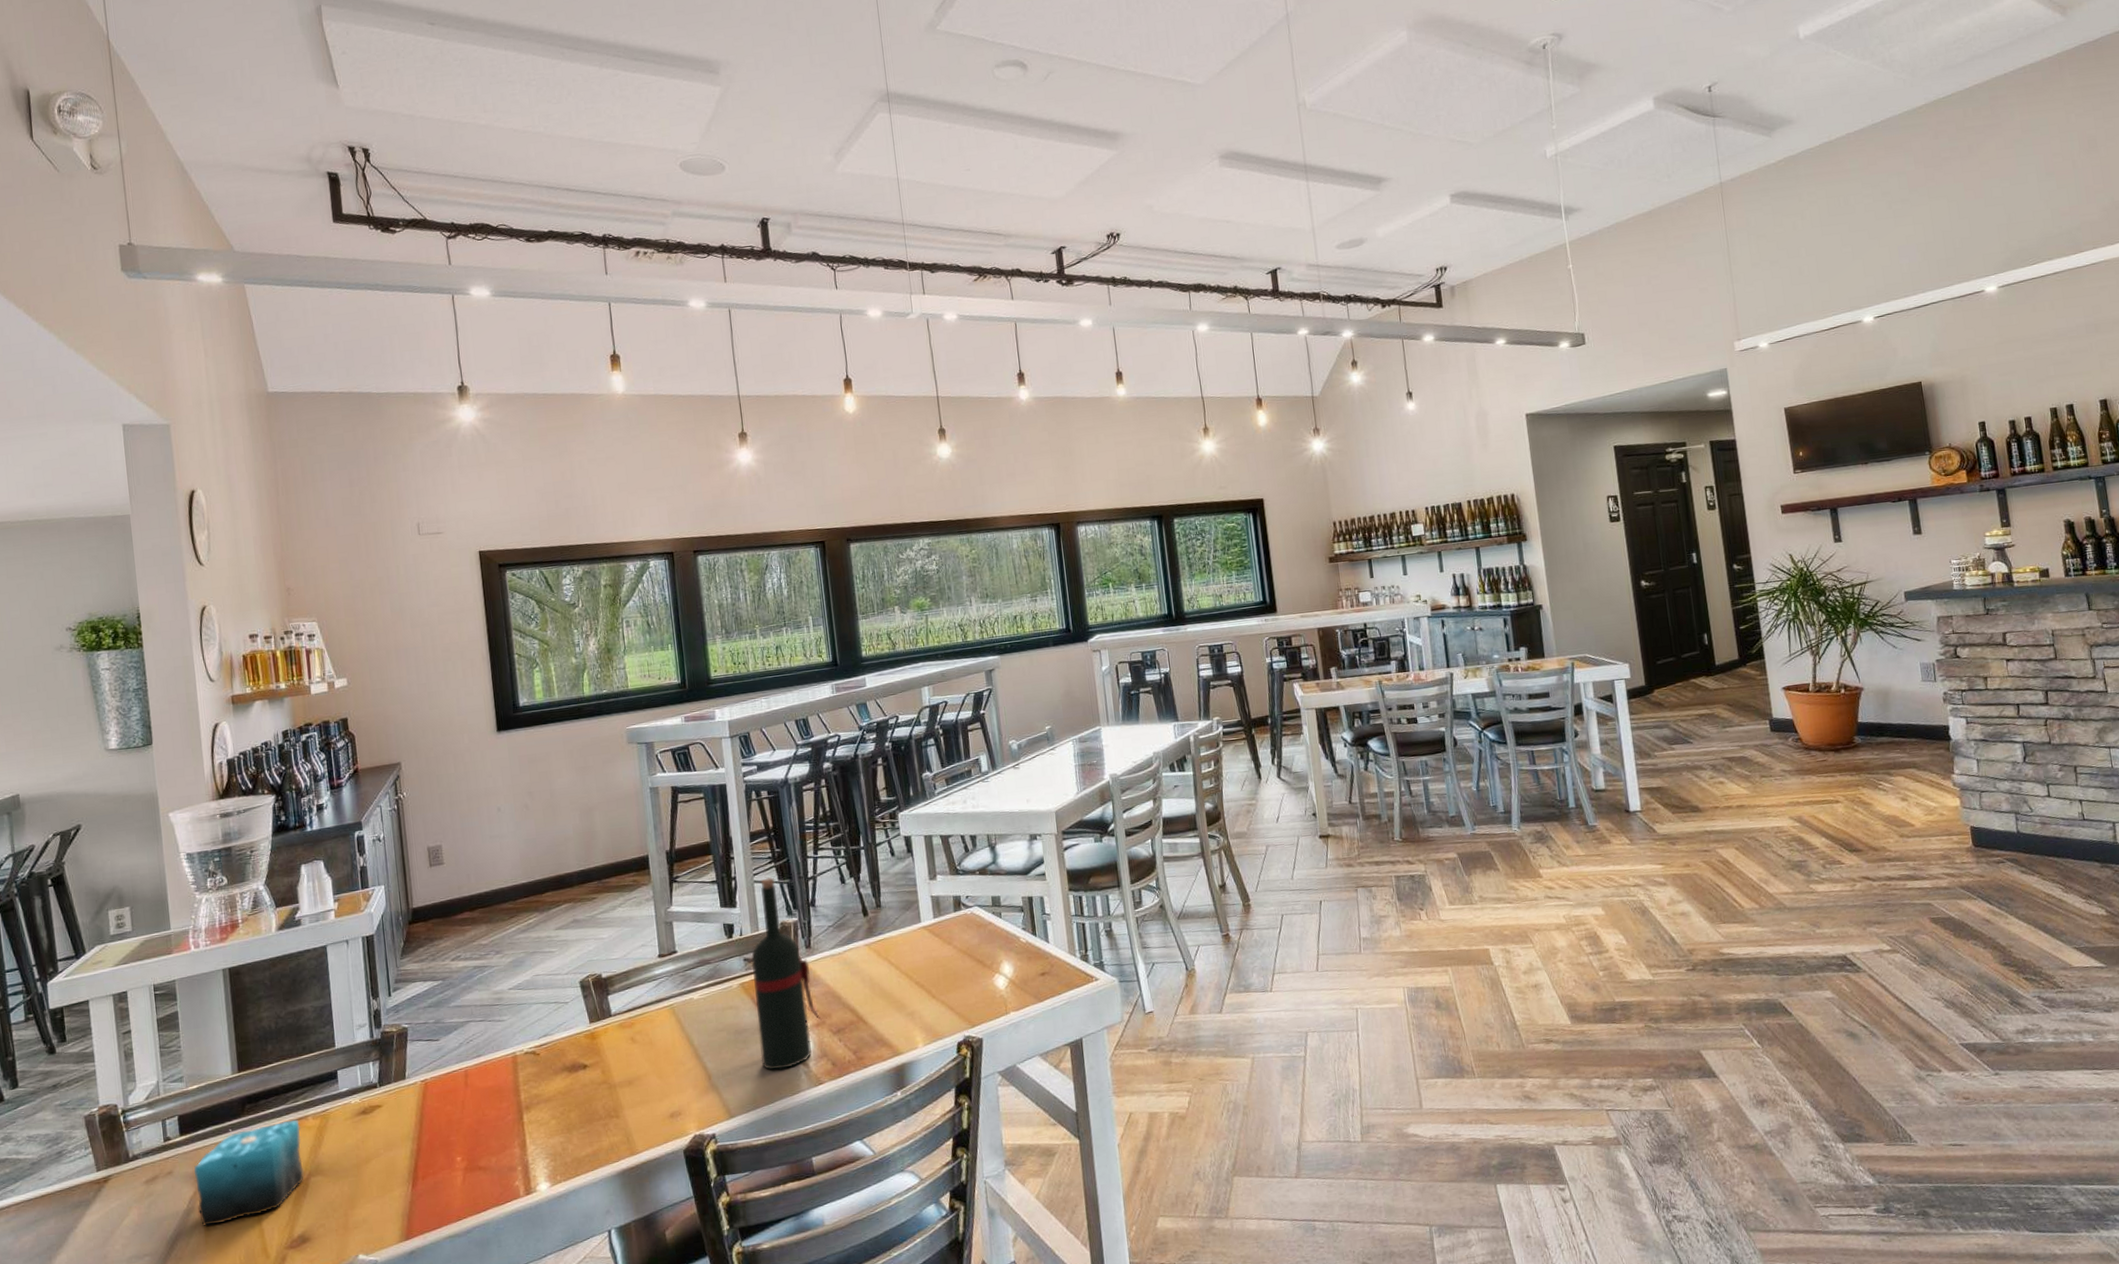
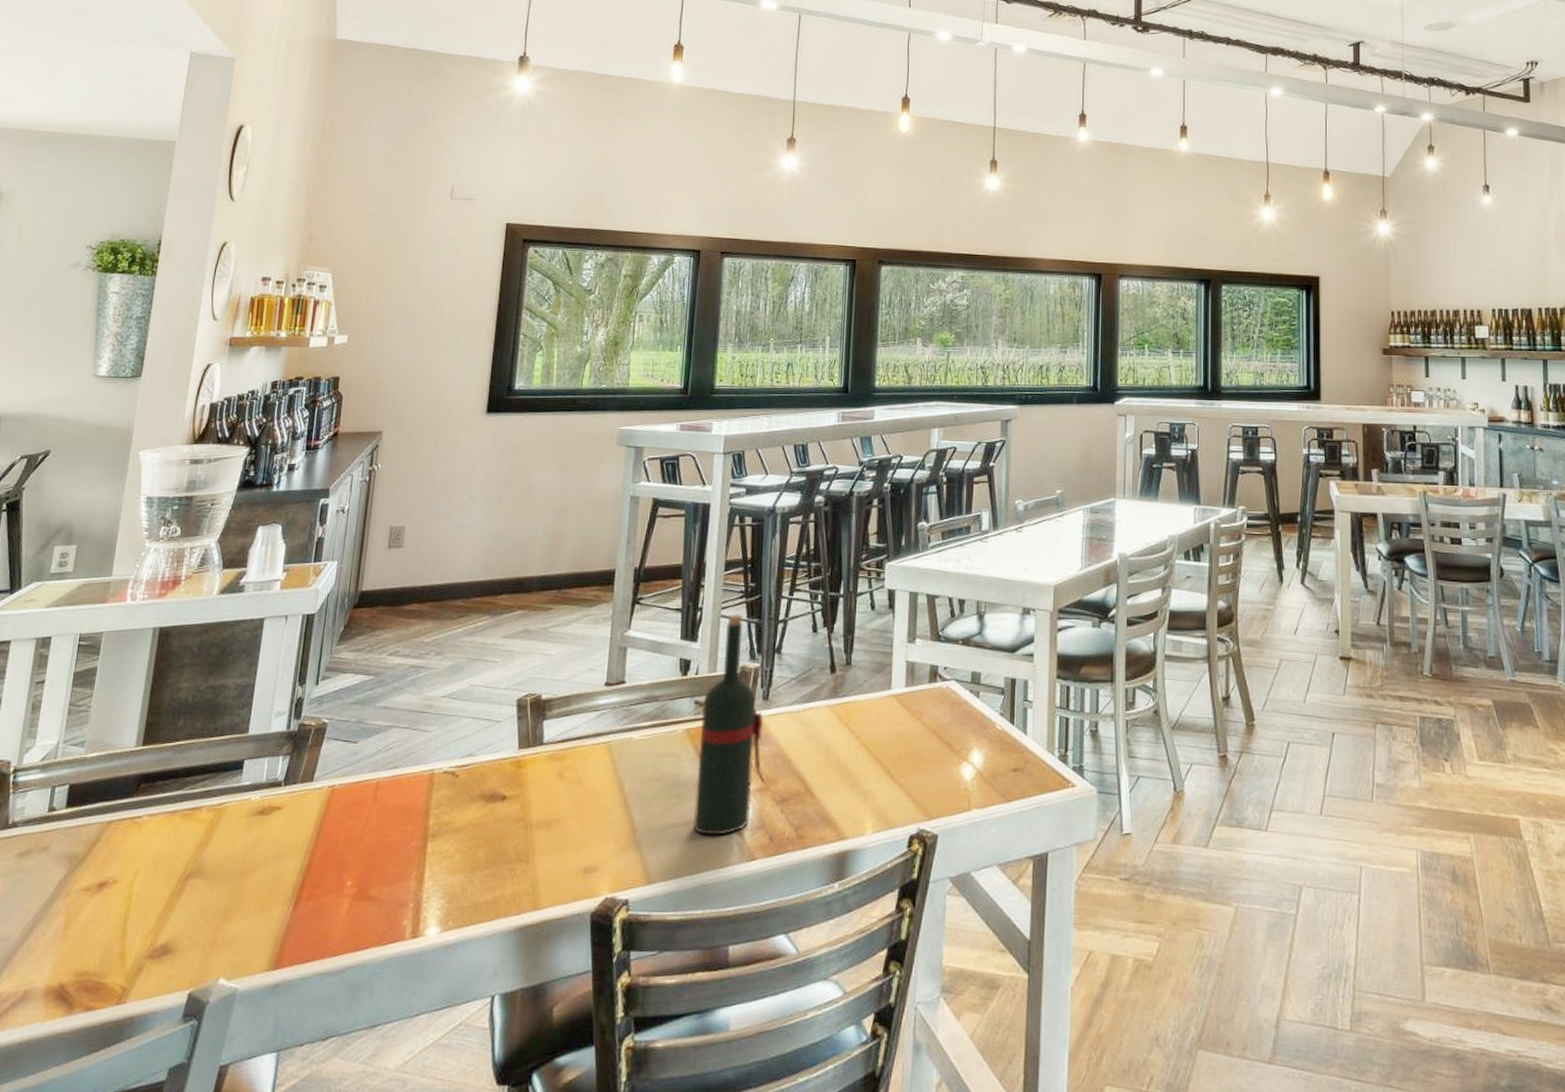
candle: present [193,1119,305,1227] -> none [63,809,192,918]

